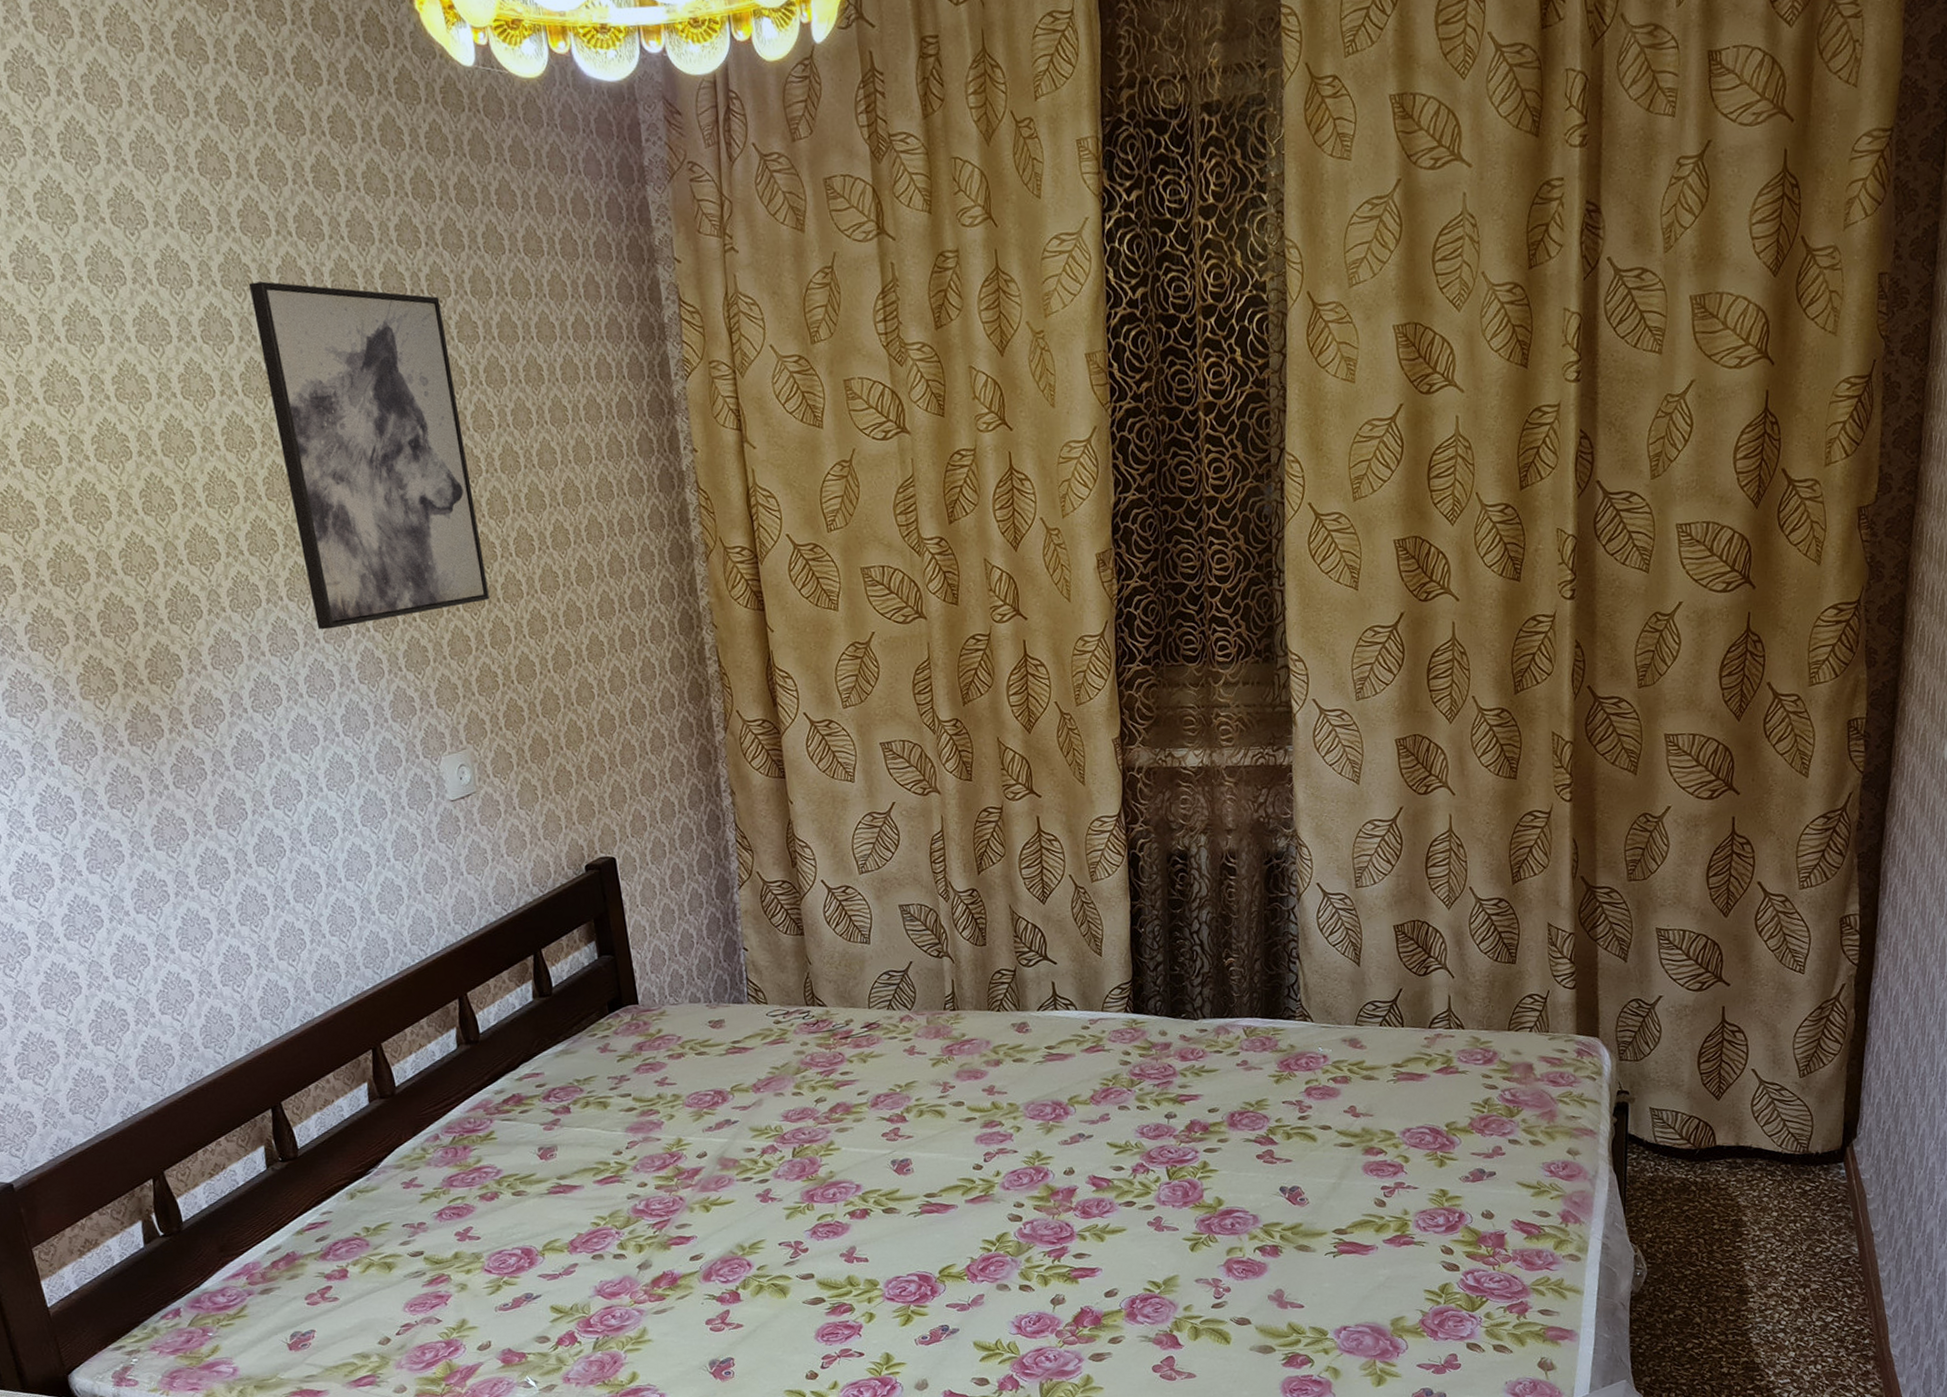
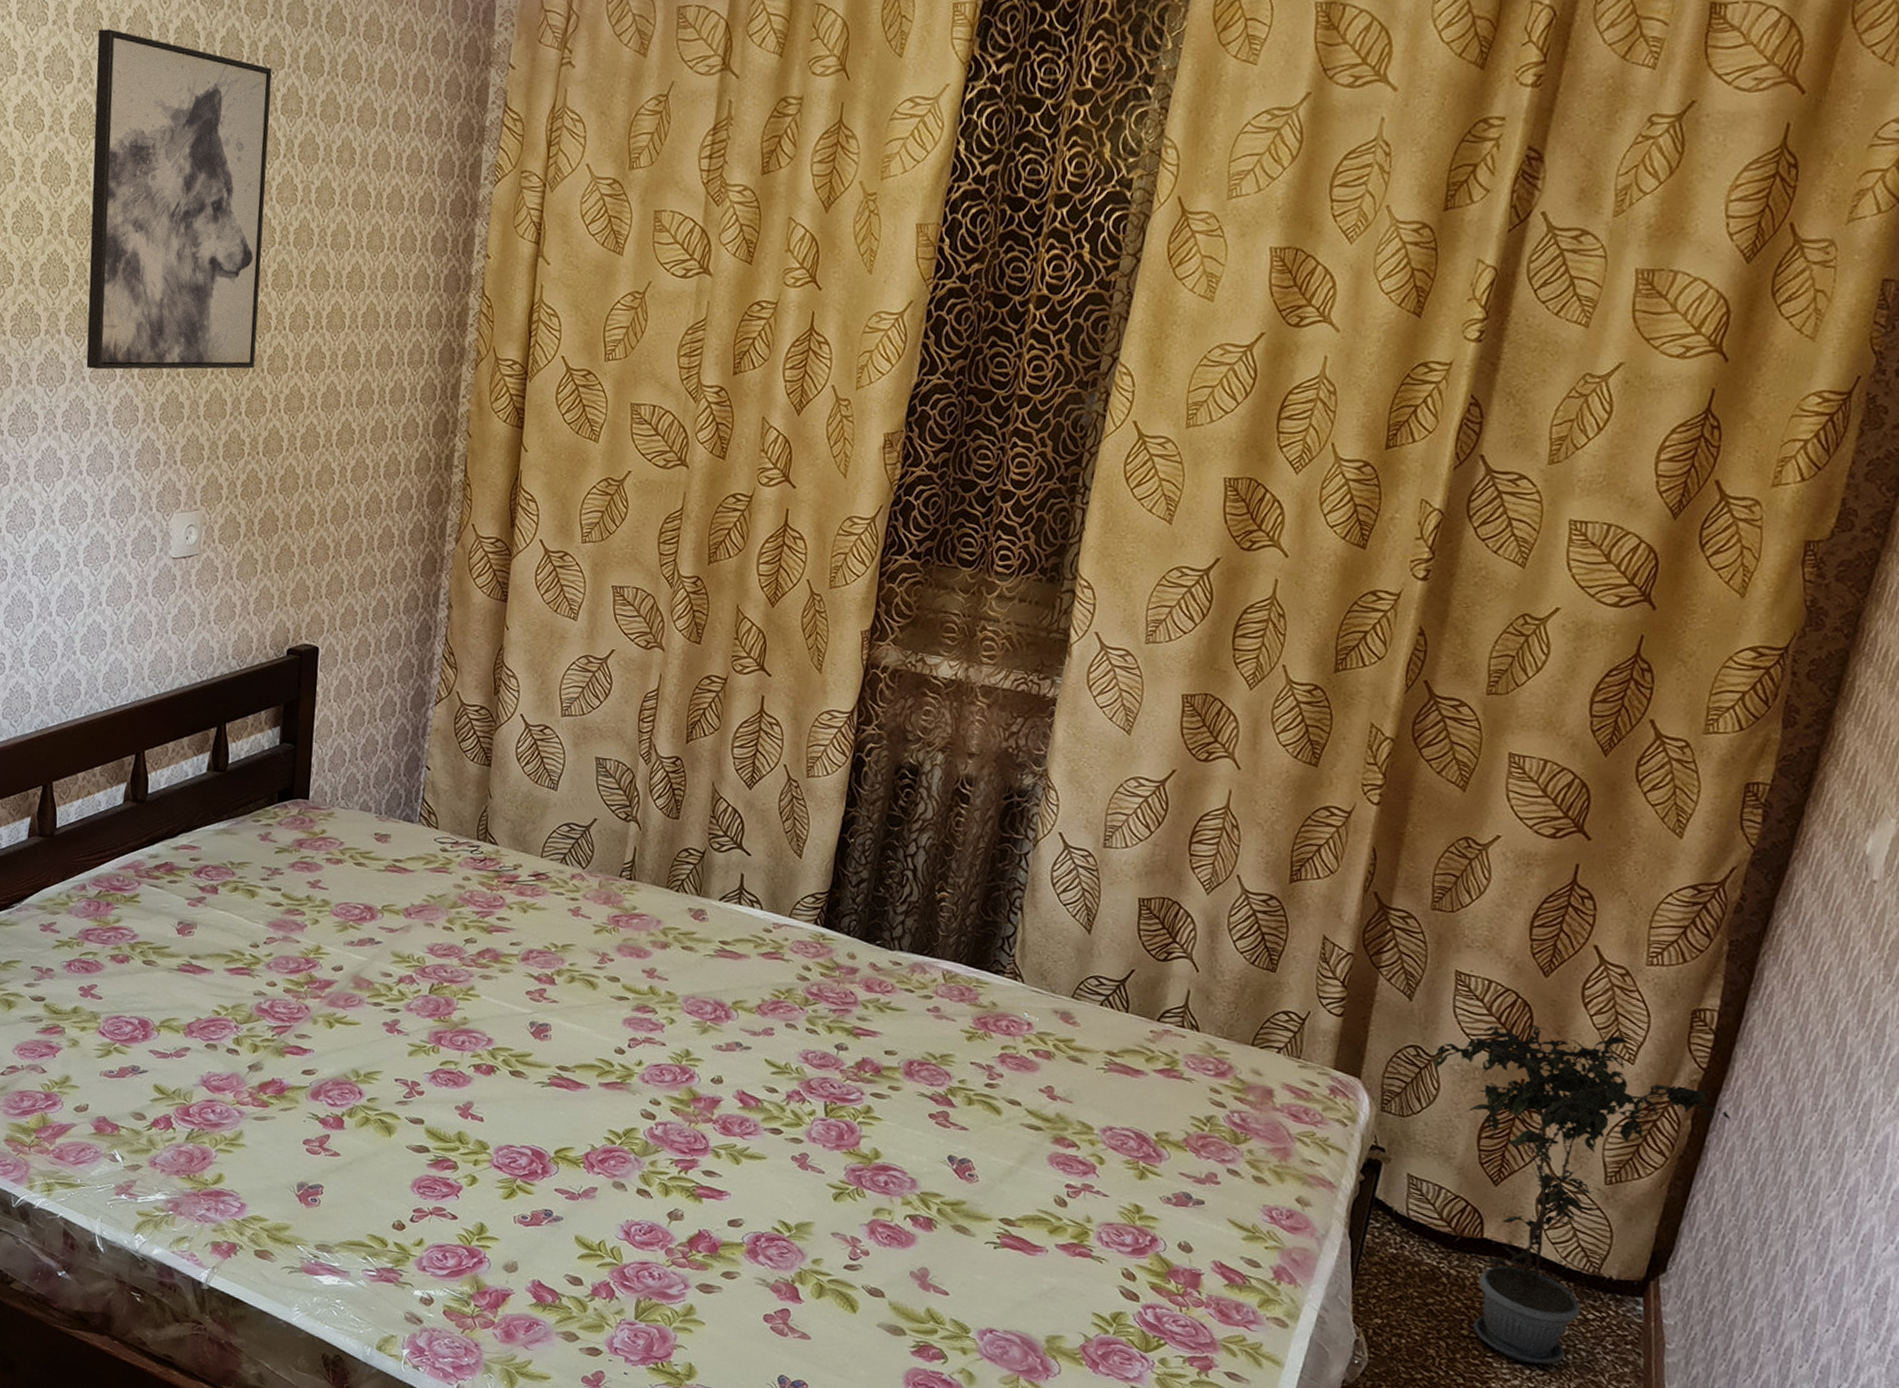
potted plant: none [1652,952,1883,1240] -> present [1435,1024,1731,1365]

